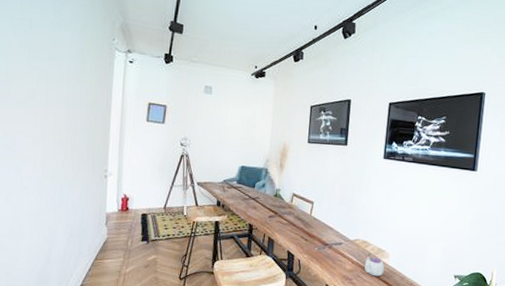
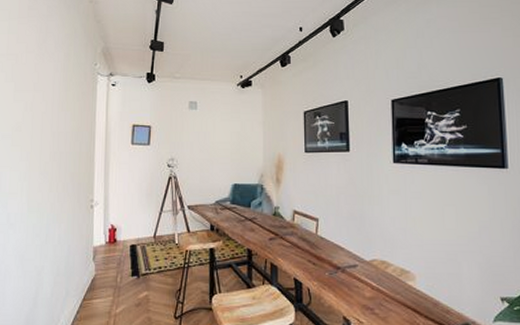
mug: present [364,252,384,277] -> none [387,274,411,304]

